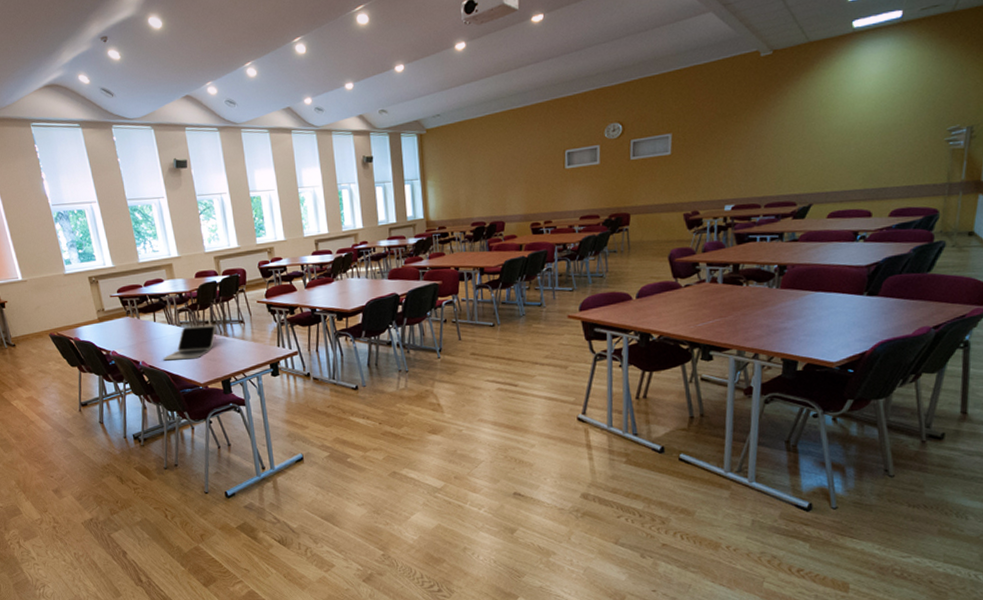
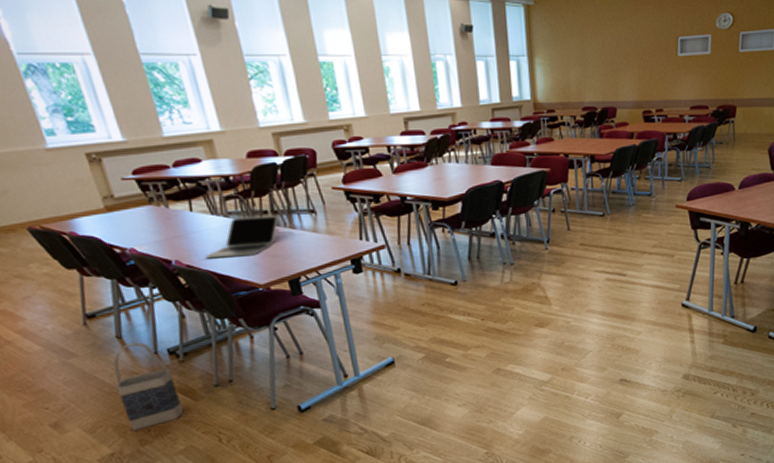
bag: none [96,428,142,502] -> present [113,343,184,432]

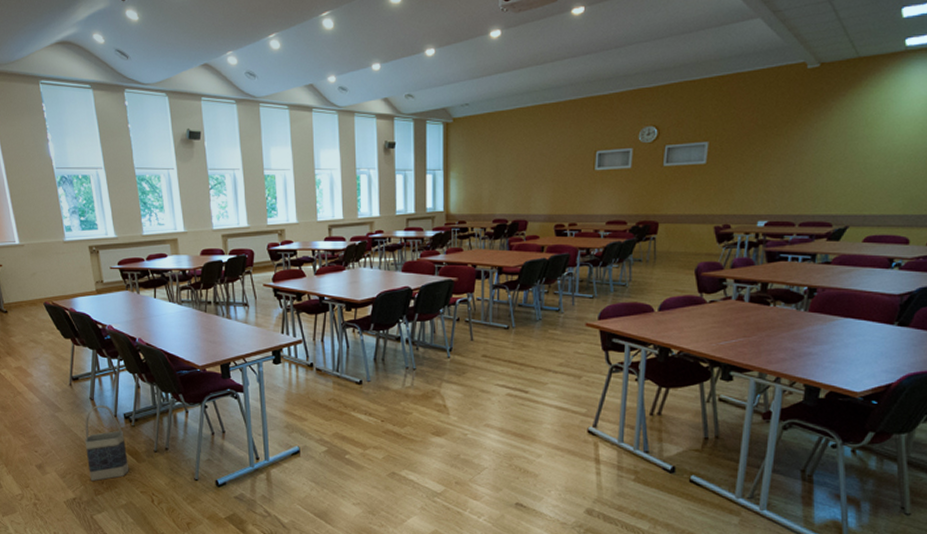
laptop: present [206,215,279,259] -> none [161,305,219,340]

